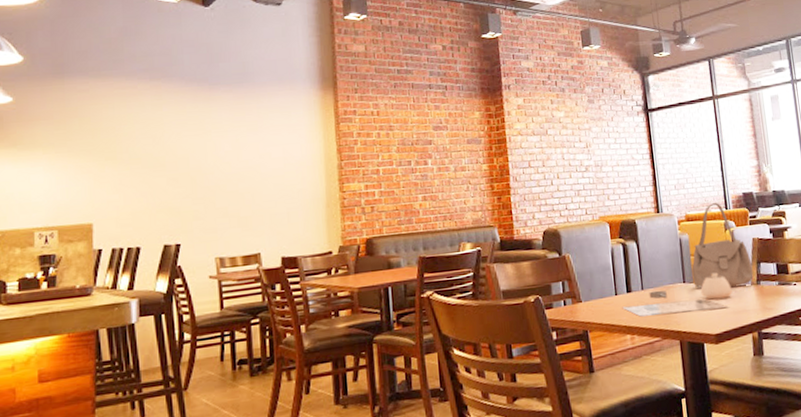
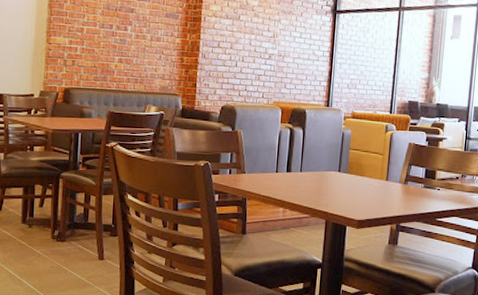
newspaper: present [622,290,729,317] -> none [280,174,375,200]
handbag: present [692,202,754,288] -> none [347,105,404,183]
sugar bowl: present [700,272,732,300] -> none [352,167,381,191]

